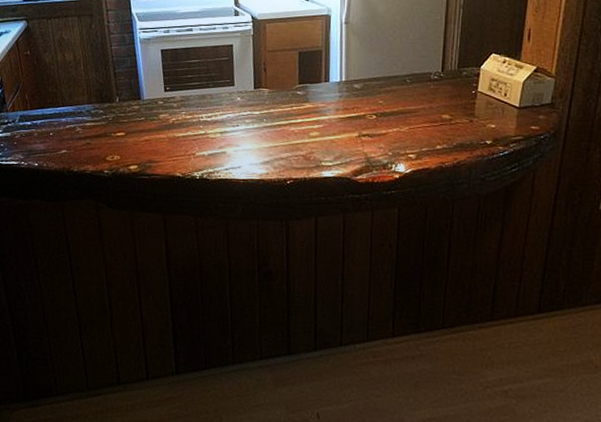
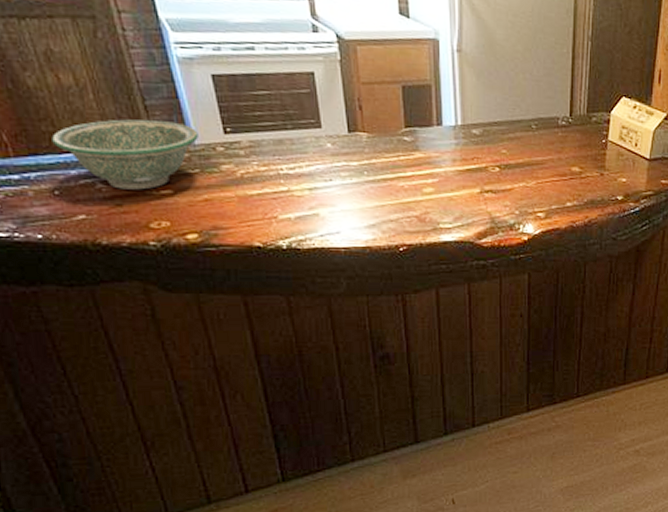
bowl: none [54,83,147,133] -> present [52,119,199,190]

